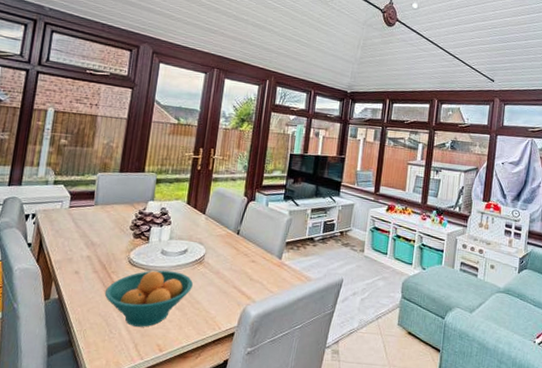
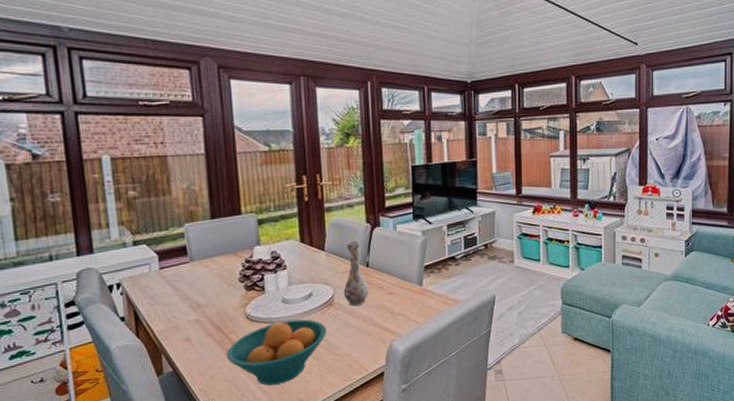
vase: none [213,209,237,268] -> present [343,241,370,306]

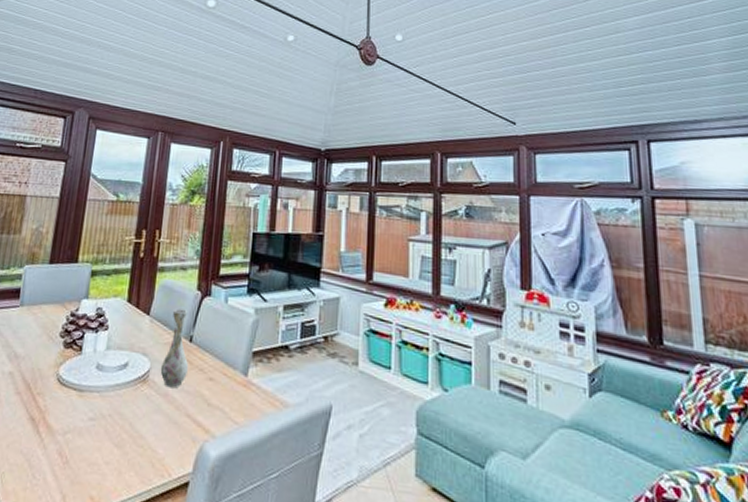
fruit bowl: present [226,319,327,386] -> none [28,391,135,471]

